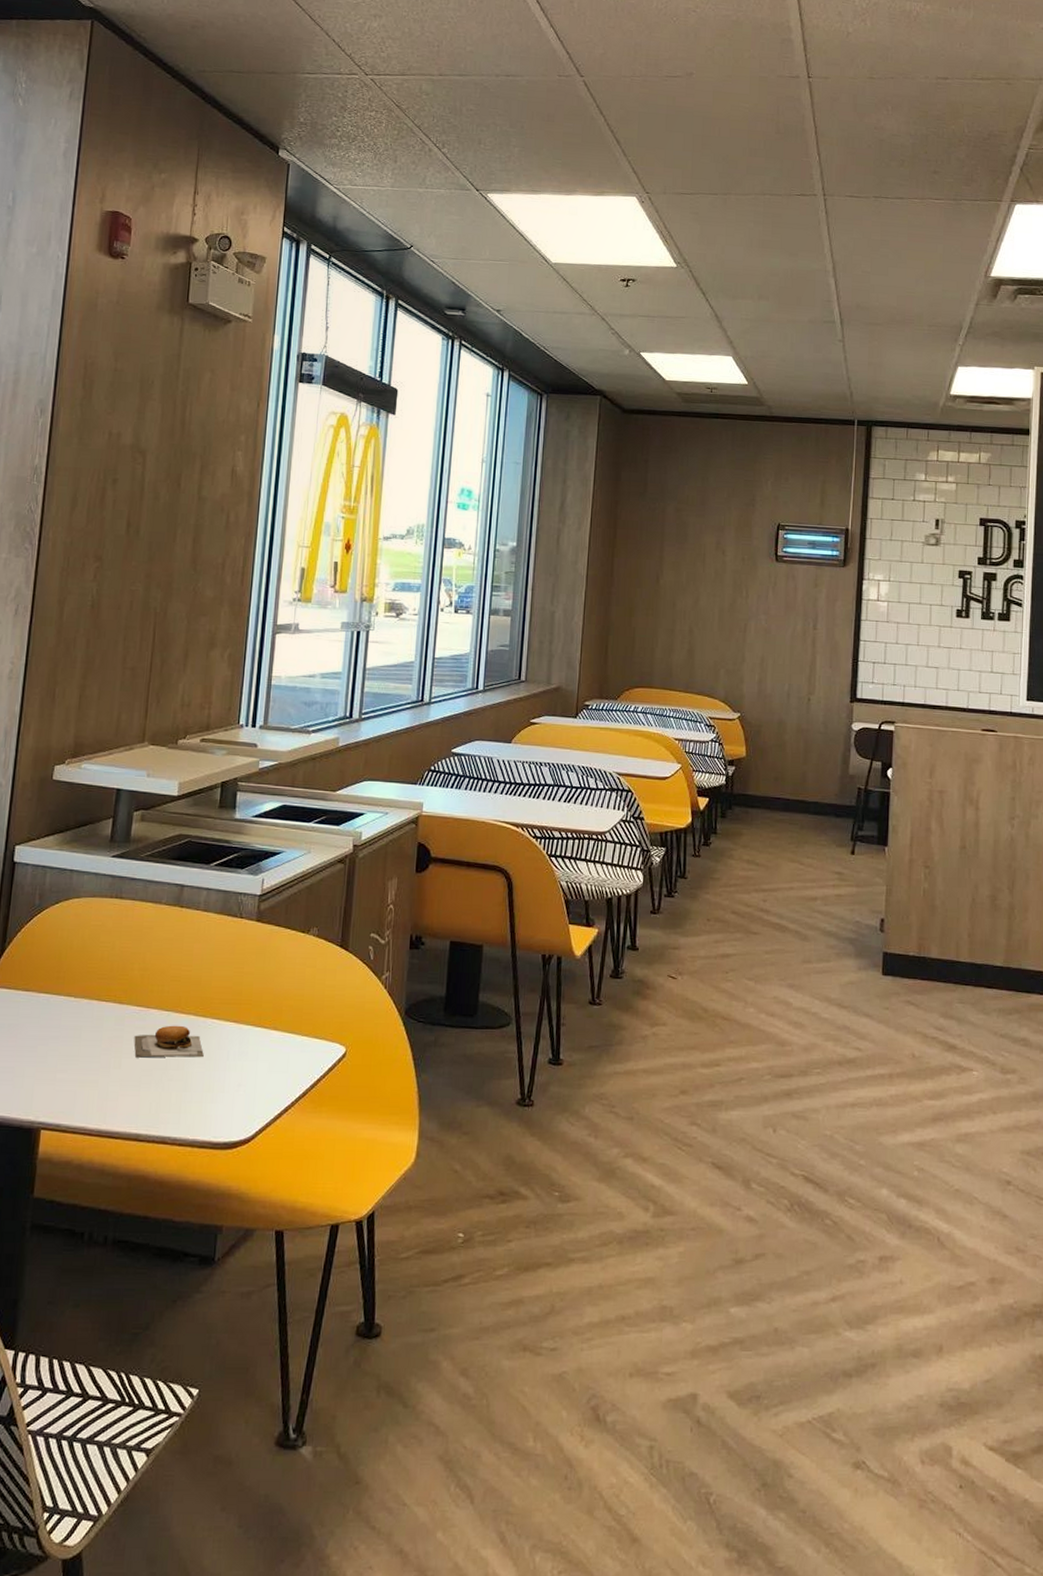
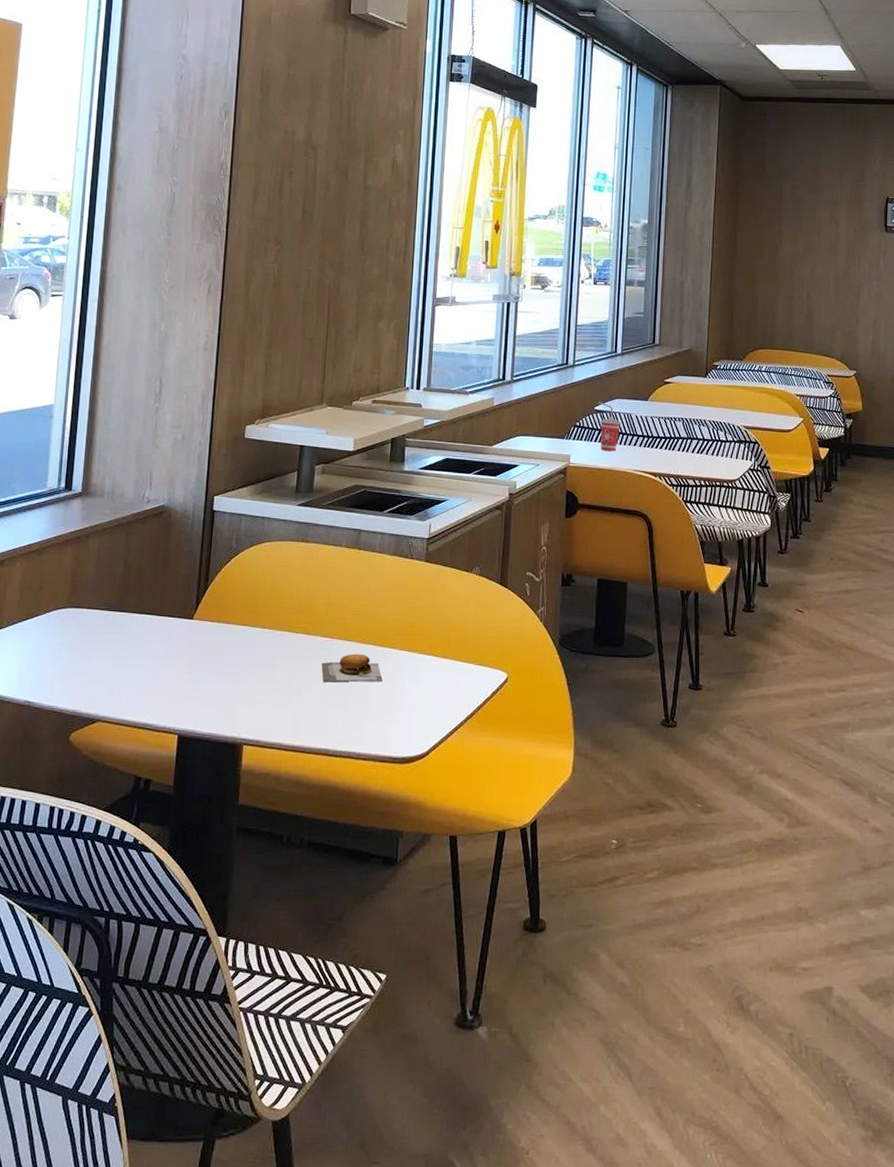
beverage cup: none [455,743,481,800] -> present [598,402,622,452]

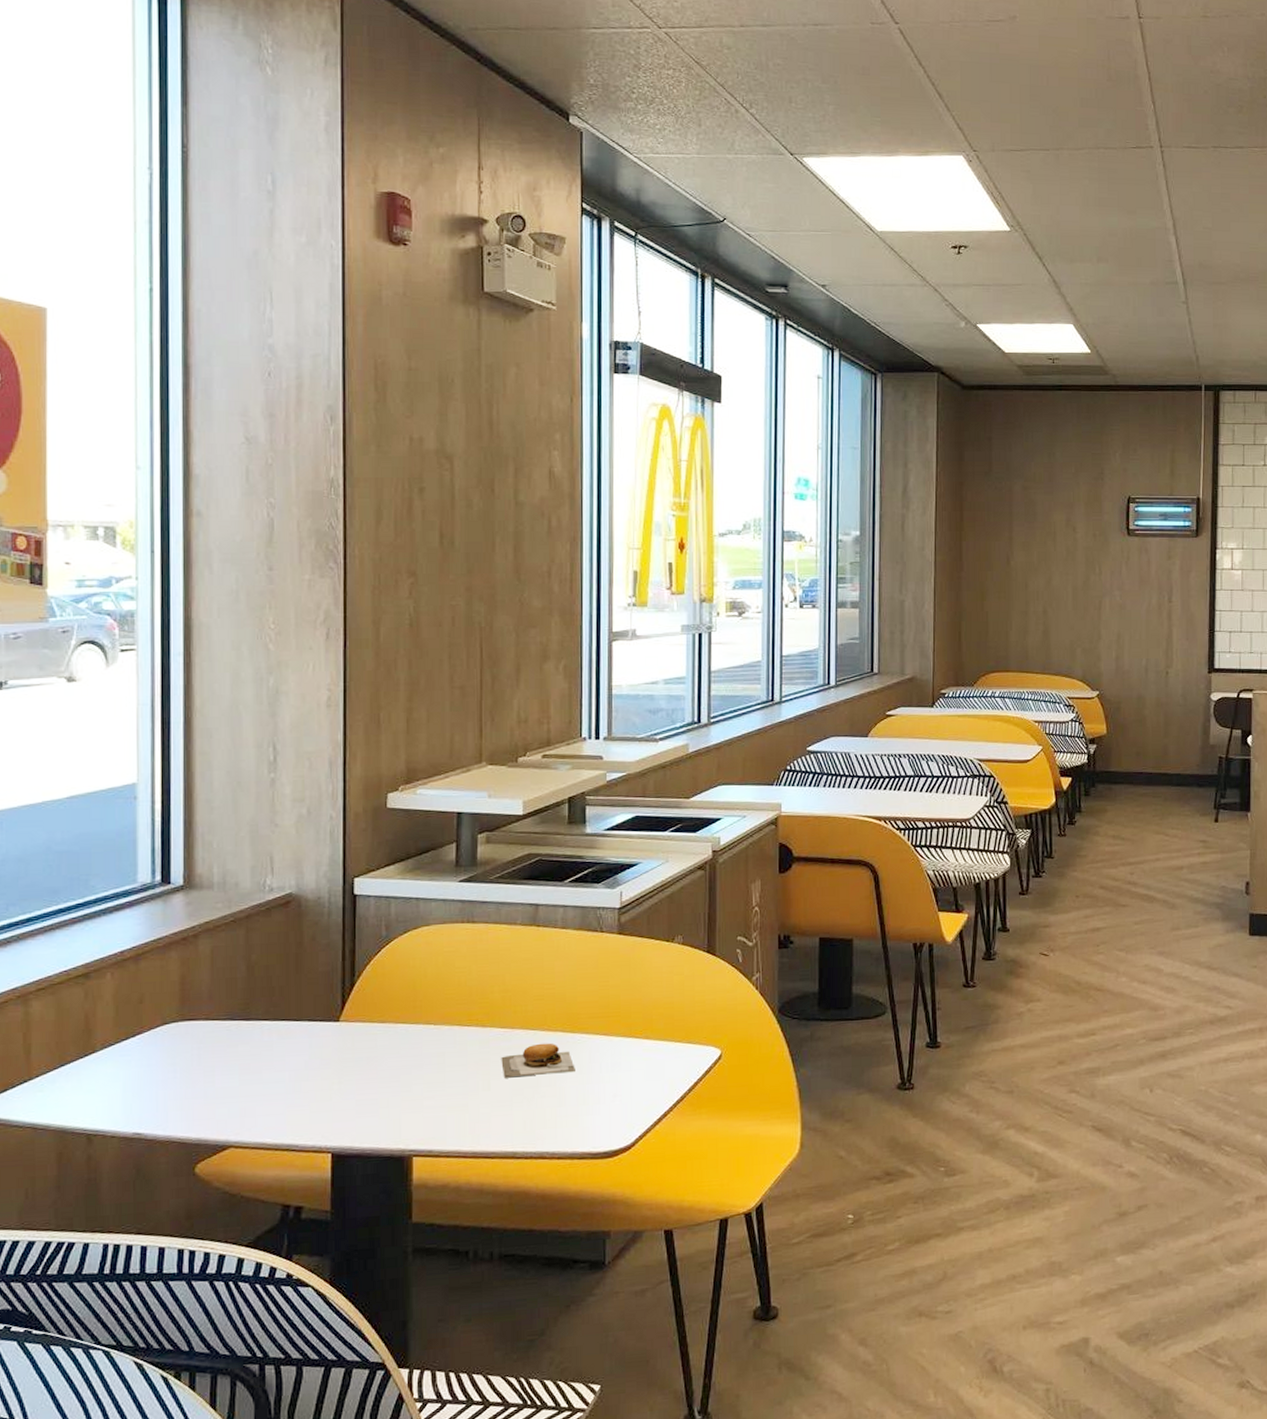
beverage cup: present [598,402,622,452] -> none [810,741,839,797]

